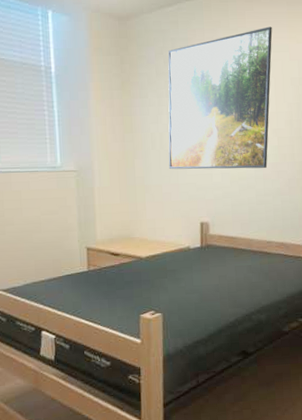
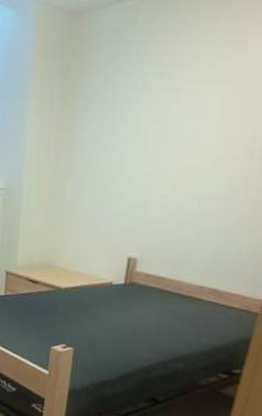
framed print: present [168,26,273,170] -> none [102,28,252,203]

